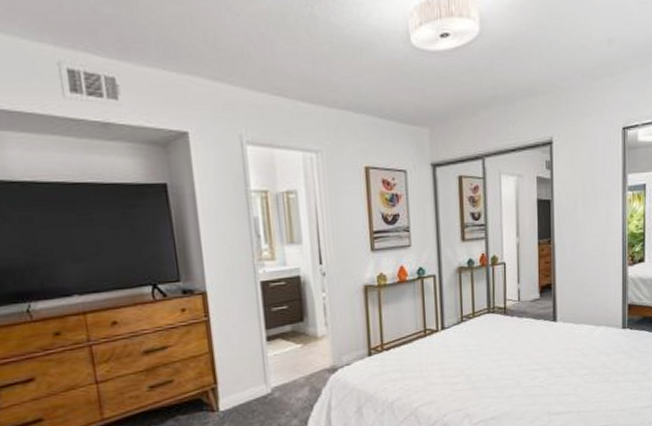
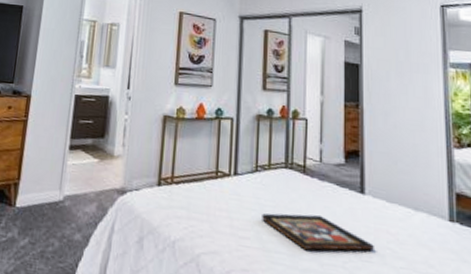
decorative tray: none [470,347,564,380] -> present [262,213,374,251]

